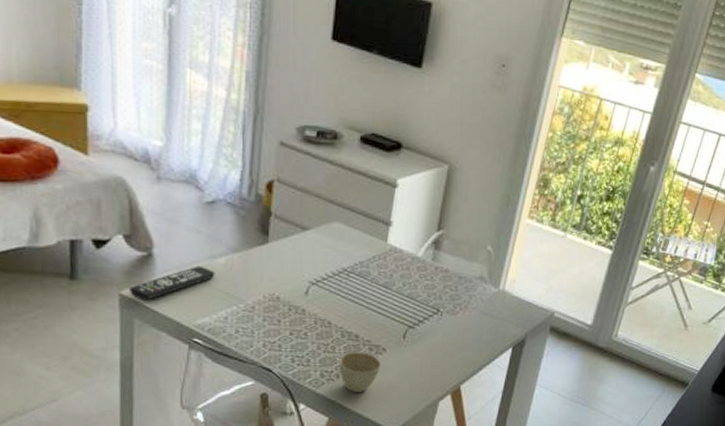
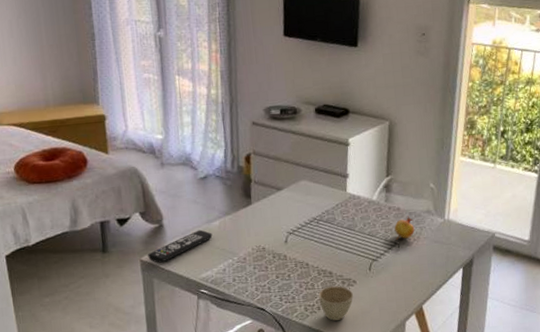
fruit: none [439,280,463,307] -> present [394,216,415,240]

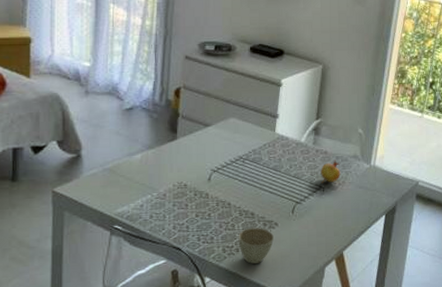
remote control: present [148,229,213,263] -> none [61,162,133,195]

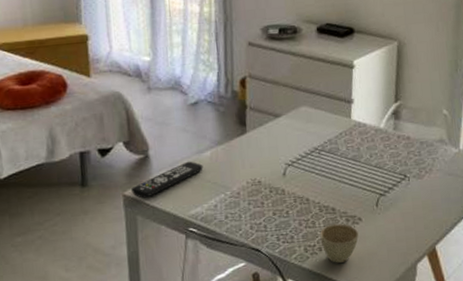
remote control: none [61,162,133,195] -> present [131,161,203,199]
fruit: present [320,160,340,184] -> none [404,145,427,173]

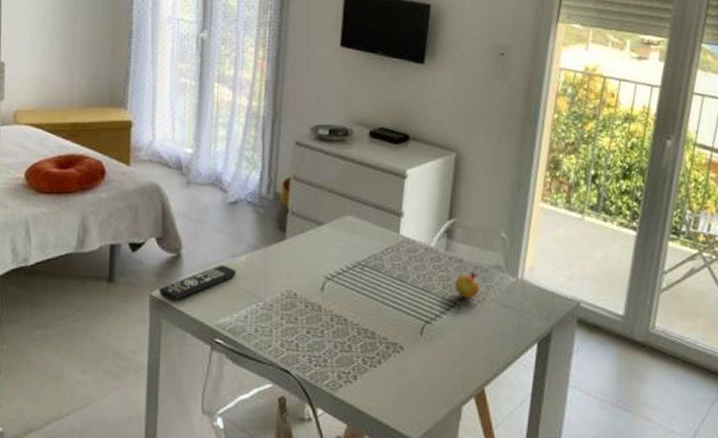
cup: present [320,223,360,263] -> none [356,349,400,395]
fruit: none [404,145,427,173] -> present [455,270,480,299]

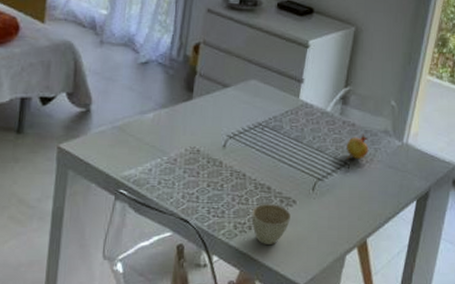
remote control: present [159,265,237,301] -> none [67,120,144,153]
cup: none [356,349,400,395] -> present [251,203,292,244]

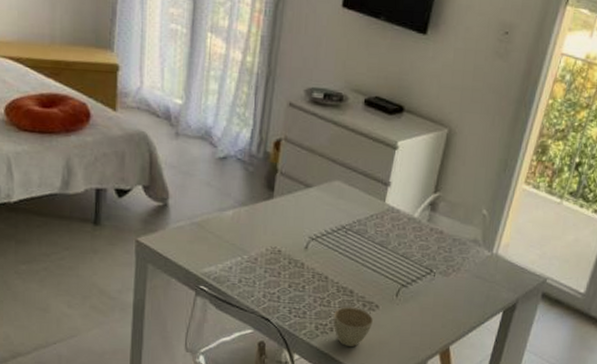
fruit: present [346,133,369,160] -> none [432,242,457,268]

